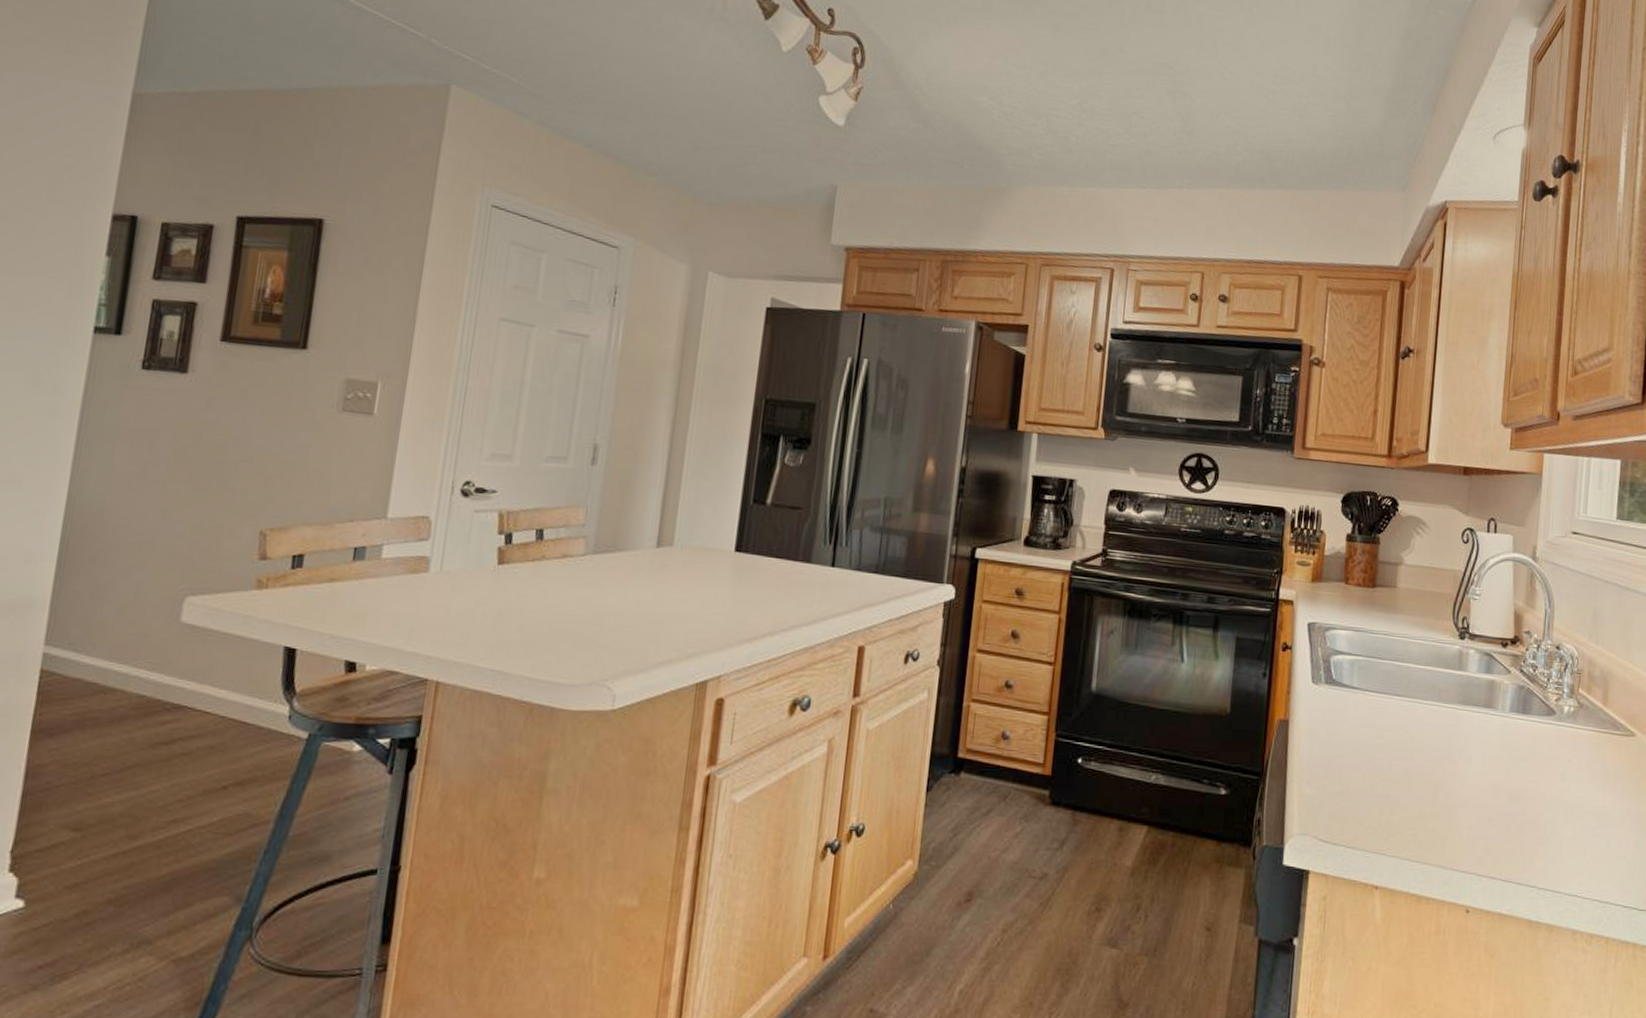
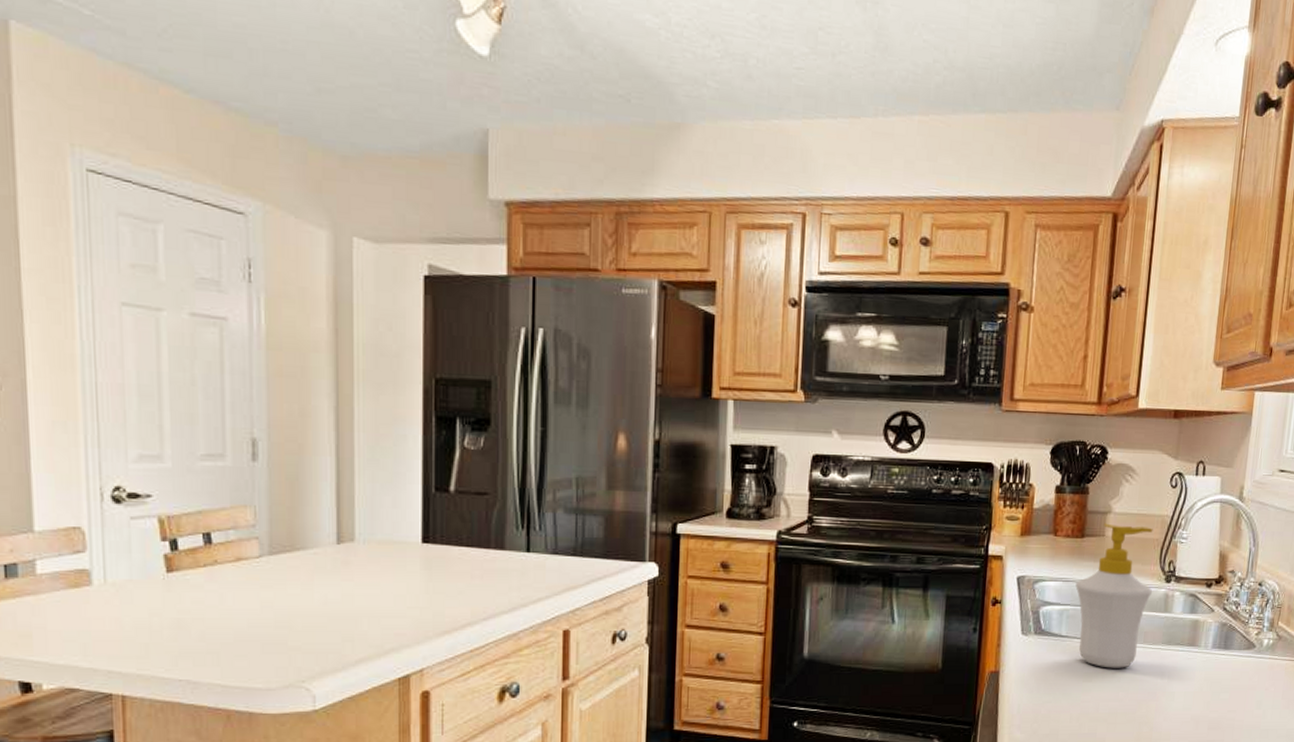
soap bottle: none [1367,574,1446,726] -> present [1075,523,1153,668]

